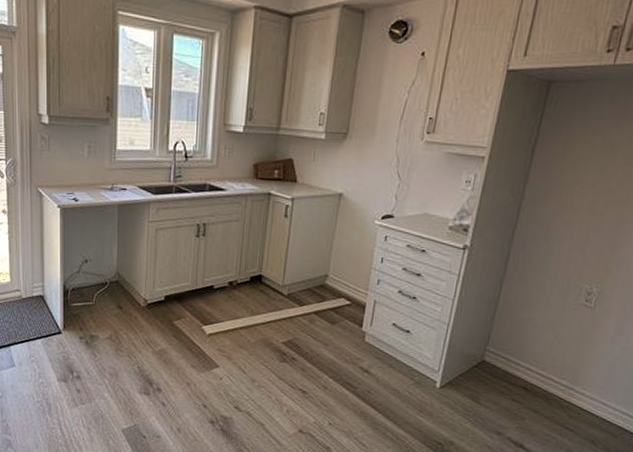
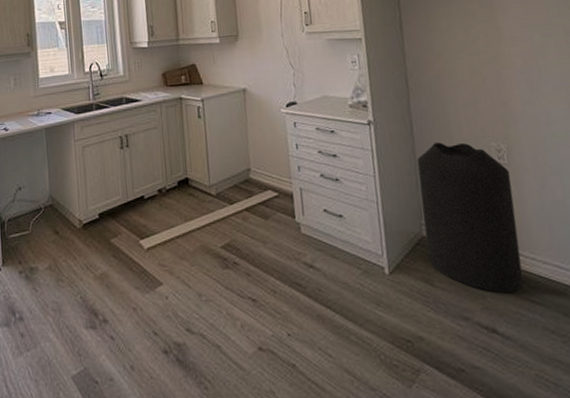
trash can: none [482,277,592,418] -> present [417,142,523,293]

